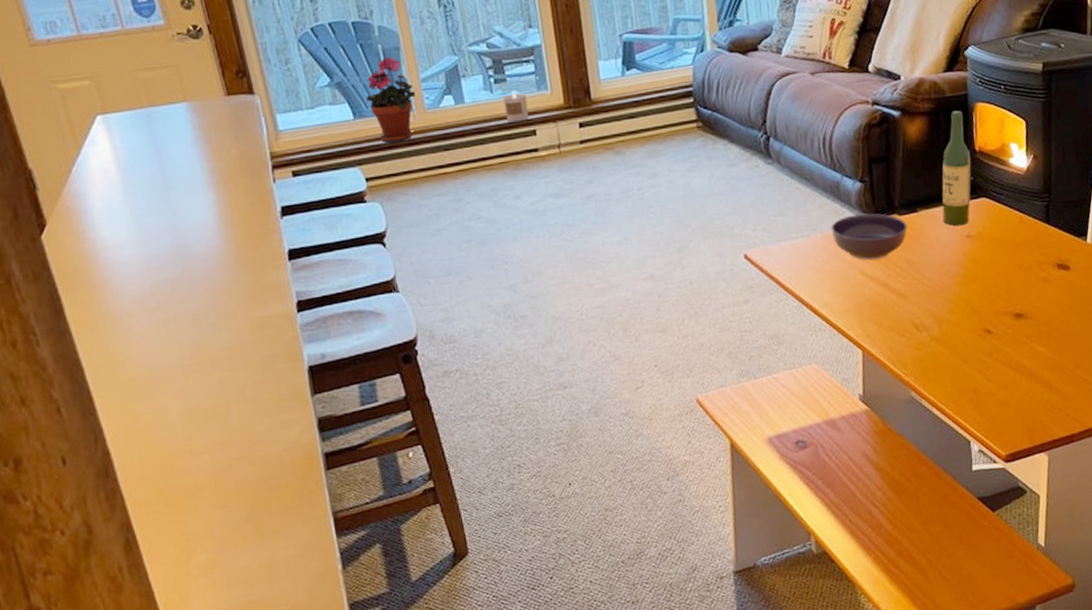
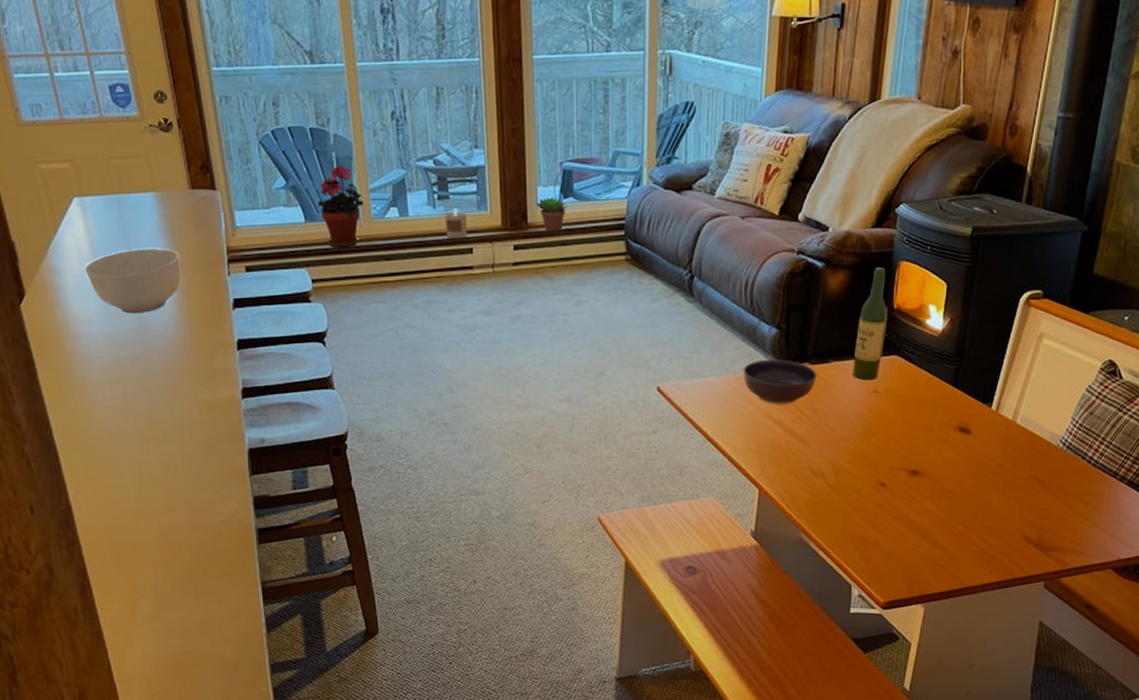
bowl: none [112,161,221,233] -> present [84,249,181,313]
succulent plant: none [598,70,631,105] -> present [535,197,567,231]

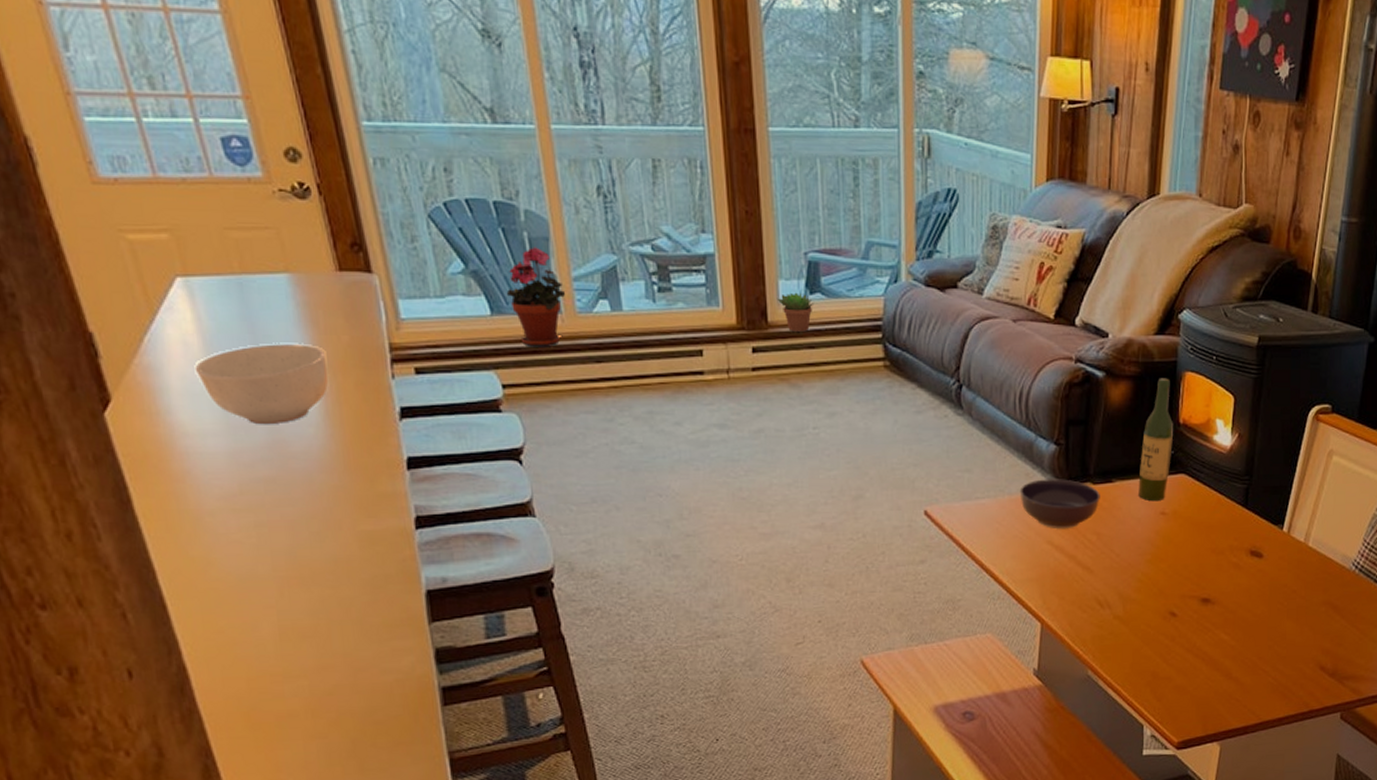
candle: present [445,209,467,239] -> none [667,303,696,339]

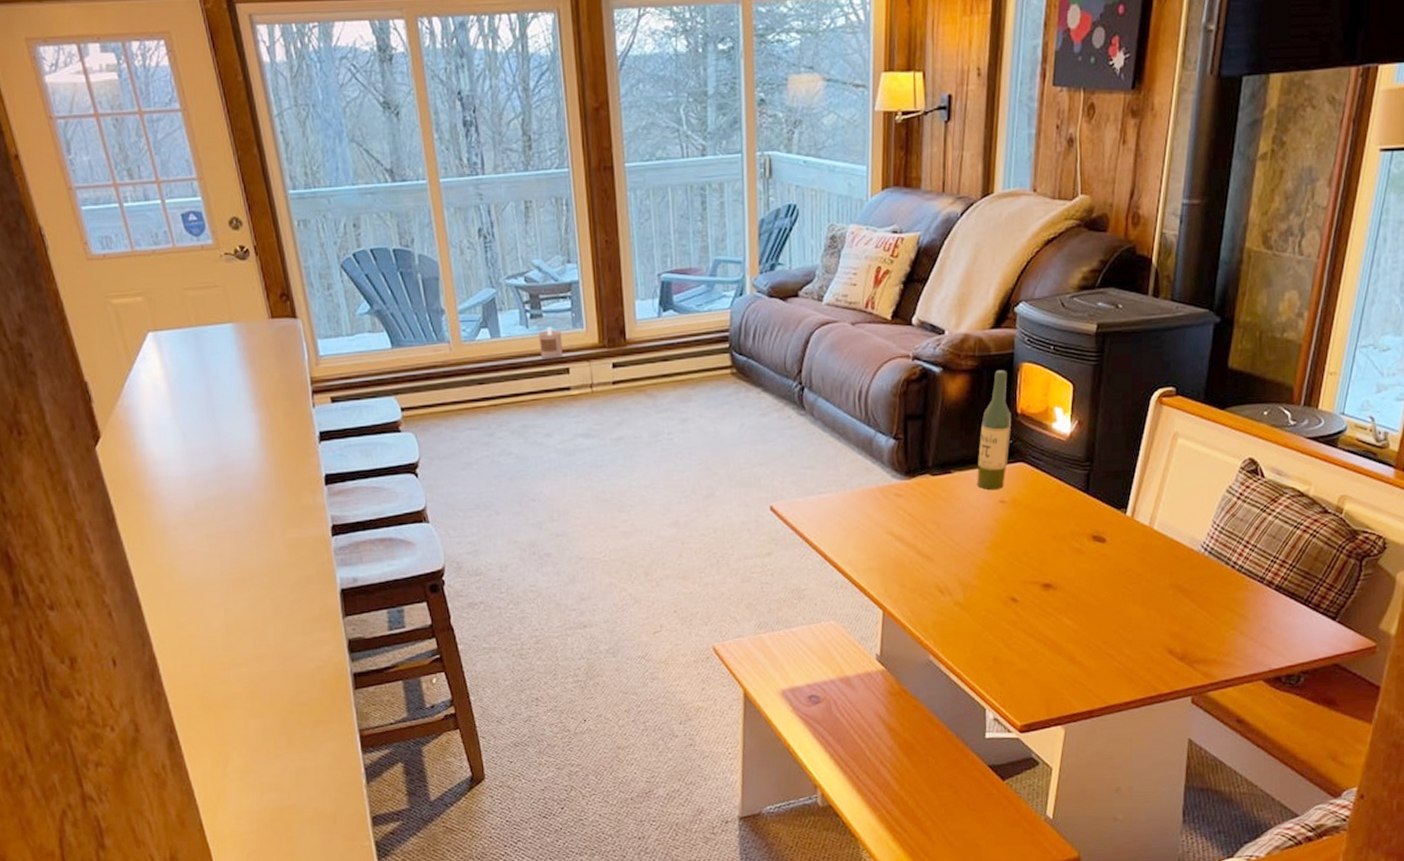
bowl: present [194,344,329,423] -> none [162,382,263,451]
potted plant: present [506,247,566,347] -> none [404,286,453,374]
candle: none [667,303,696,339] -> present [538,327,563,359]
succulent plant: present [777,292,815,332] -> none [634,310,668,347]
bowl: present [1019,479,1100,528] -> none [860,472,939,519]

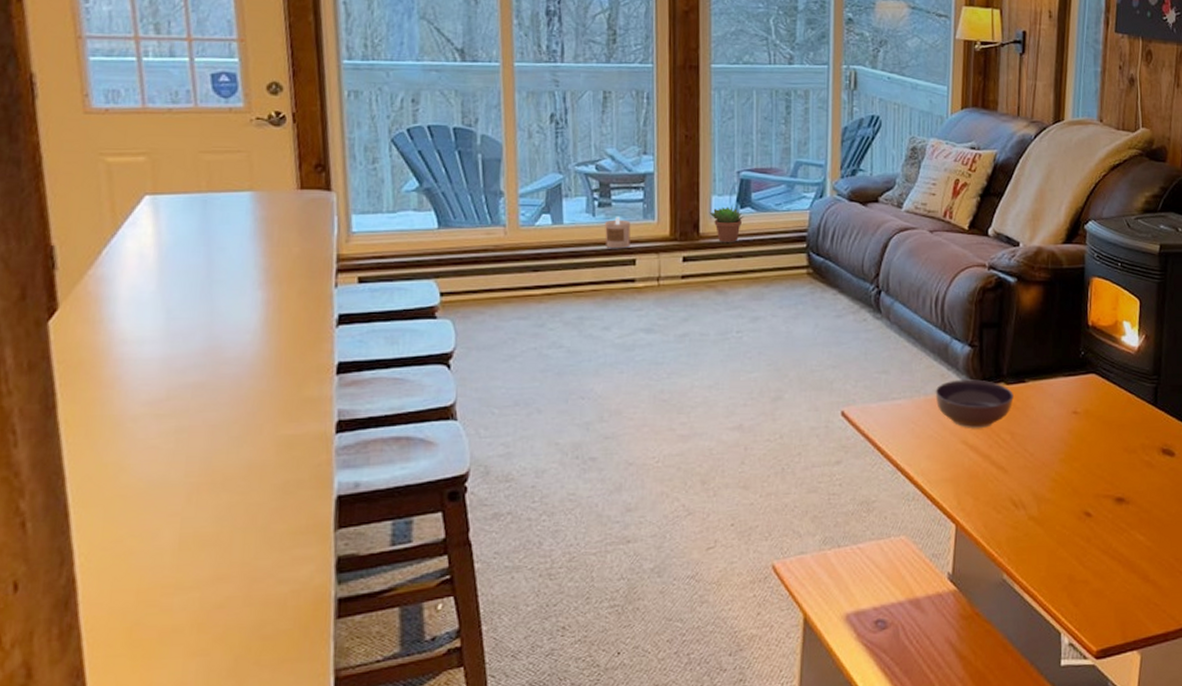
succulent plant: none [634,310,668,347] -> present [709,207,744,242]
bowl: none [860,472,939,519] -> present [935,379,1014,428]
wine bottle: present [977,370,1011,490] -> none [1050,283,1083,400]

